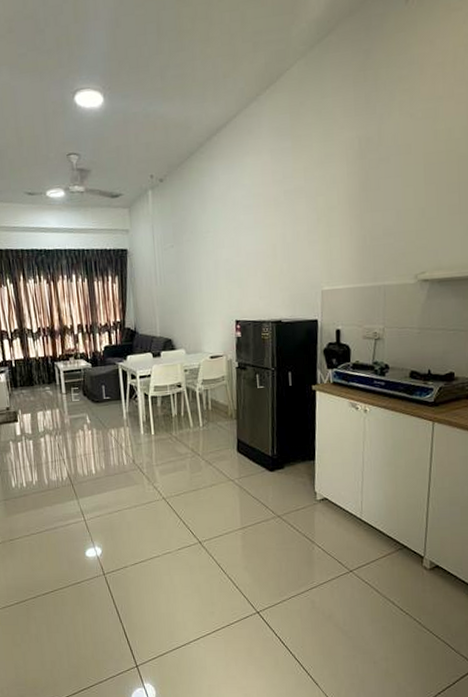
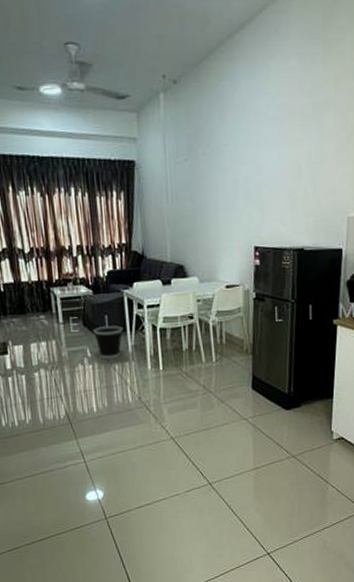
wastebasket: none [92,395,119,426] -> present [94,325,123,359]

